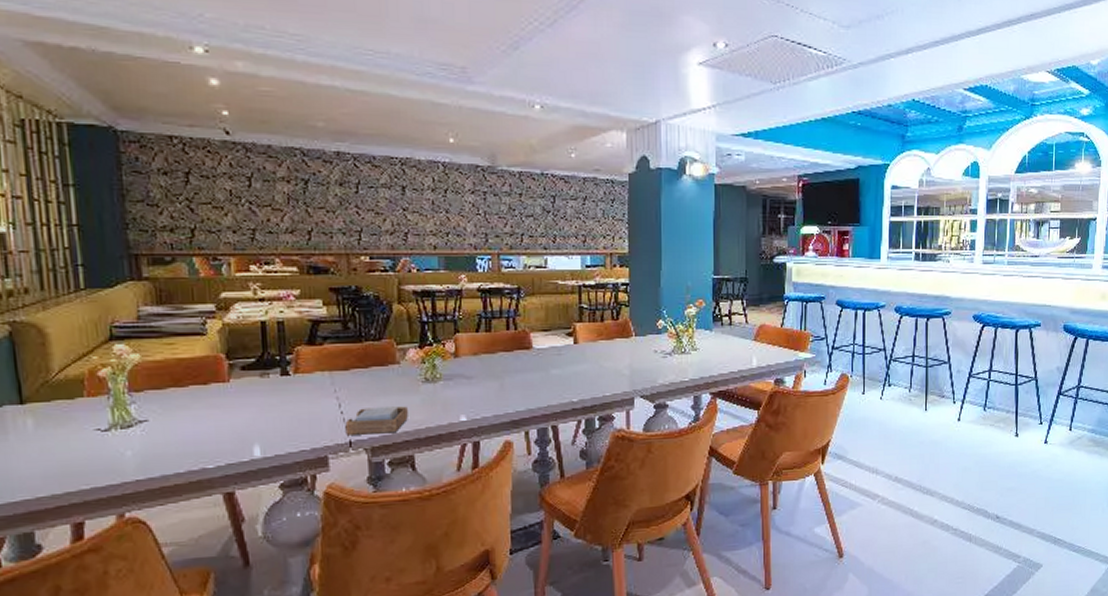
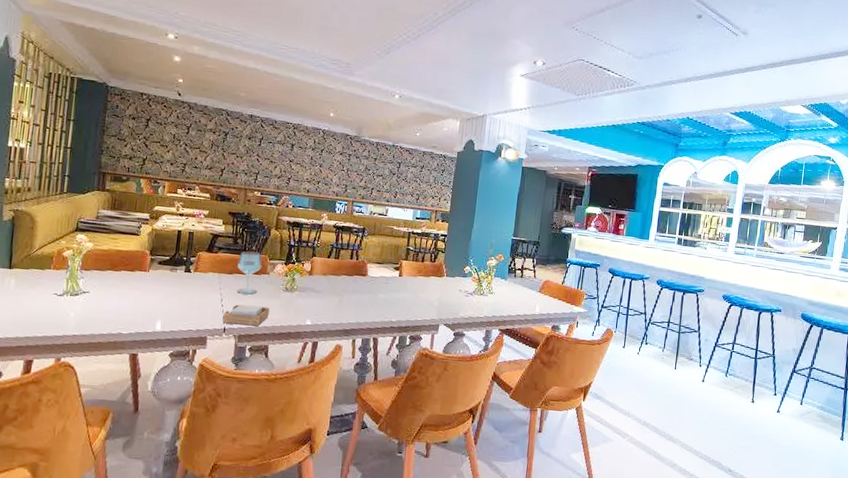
wine glass: none [353,336,388,394] -> present [237,251,262,295]

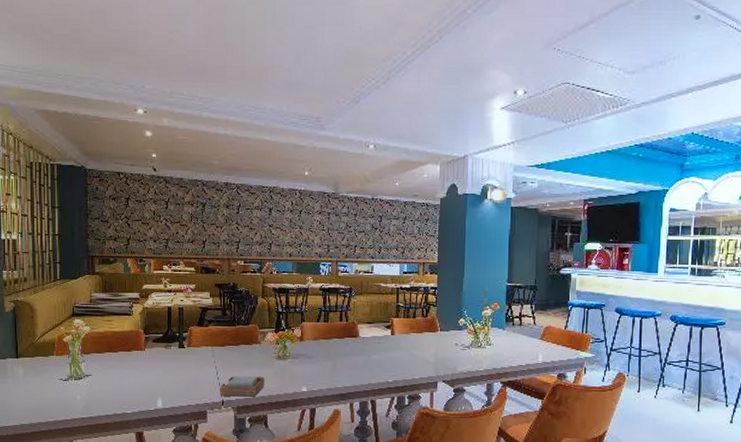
wine glass: present [237,251,262,295] -> none [229,322,253,365]

